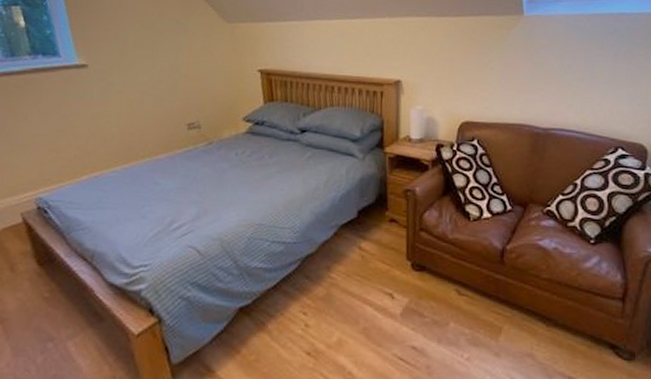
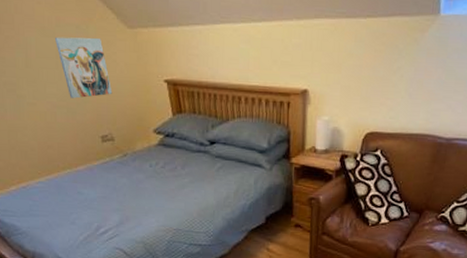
wall art: none [153,29,205,87] -> present [54,37,113,99]

